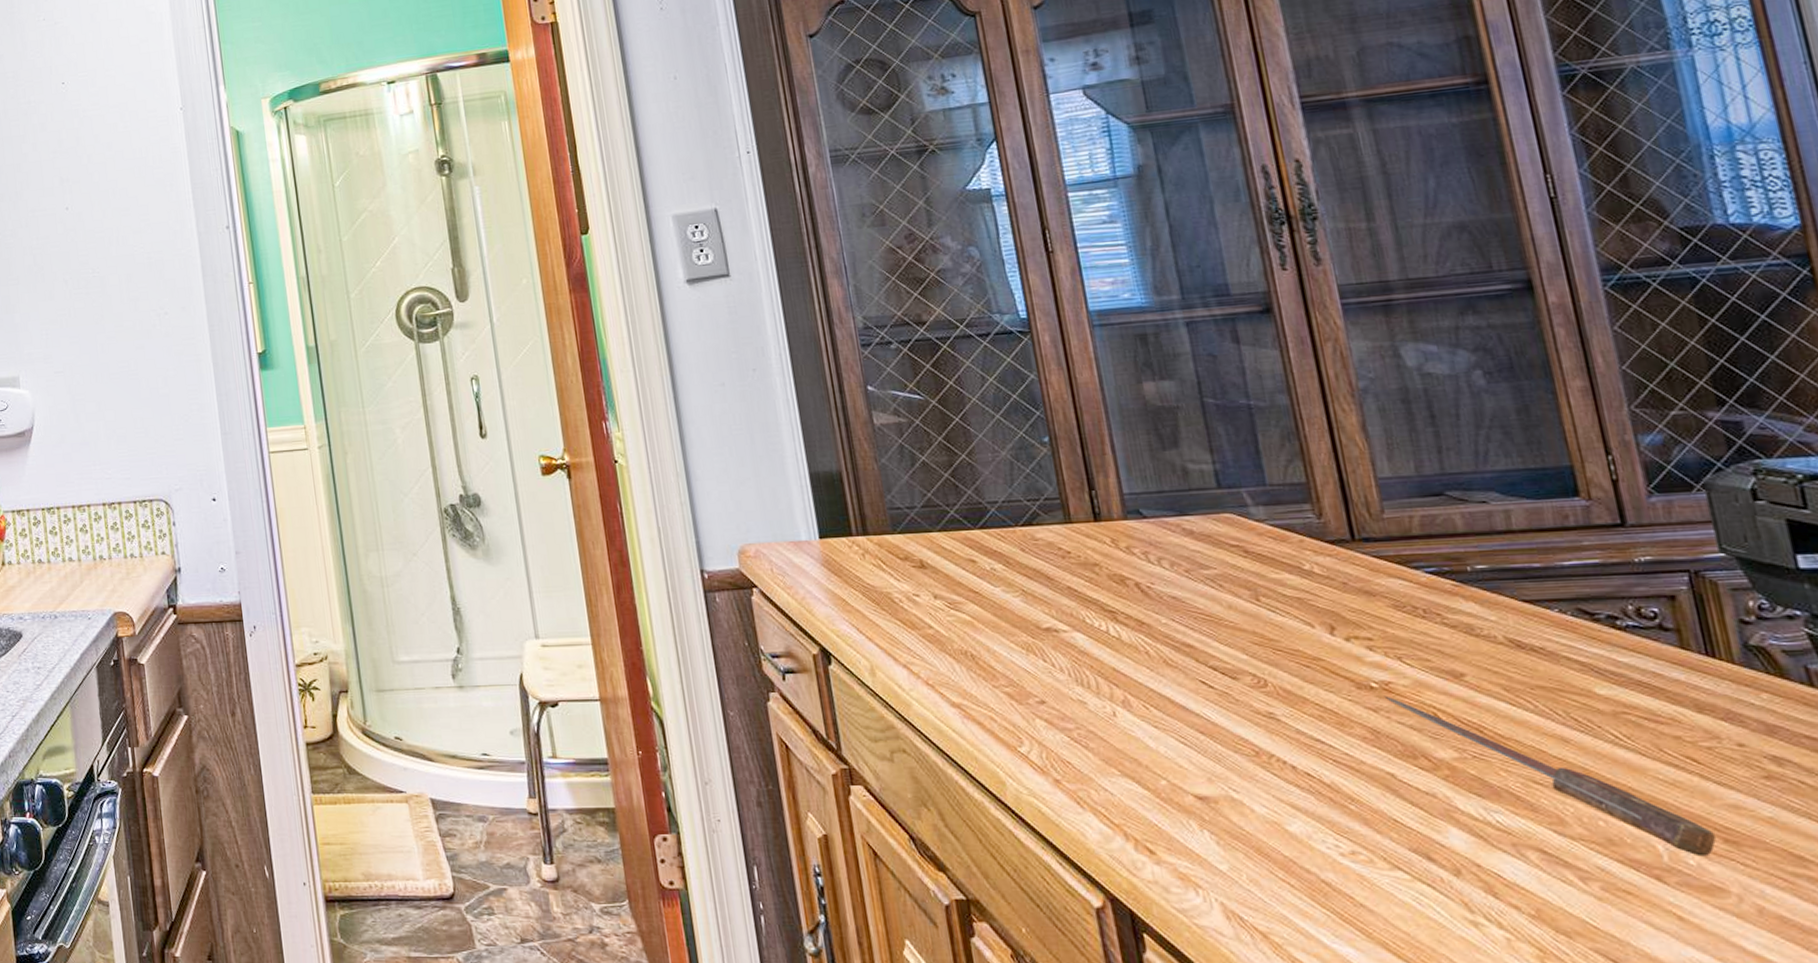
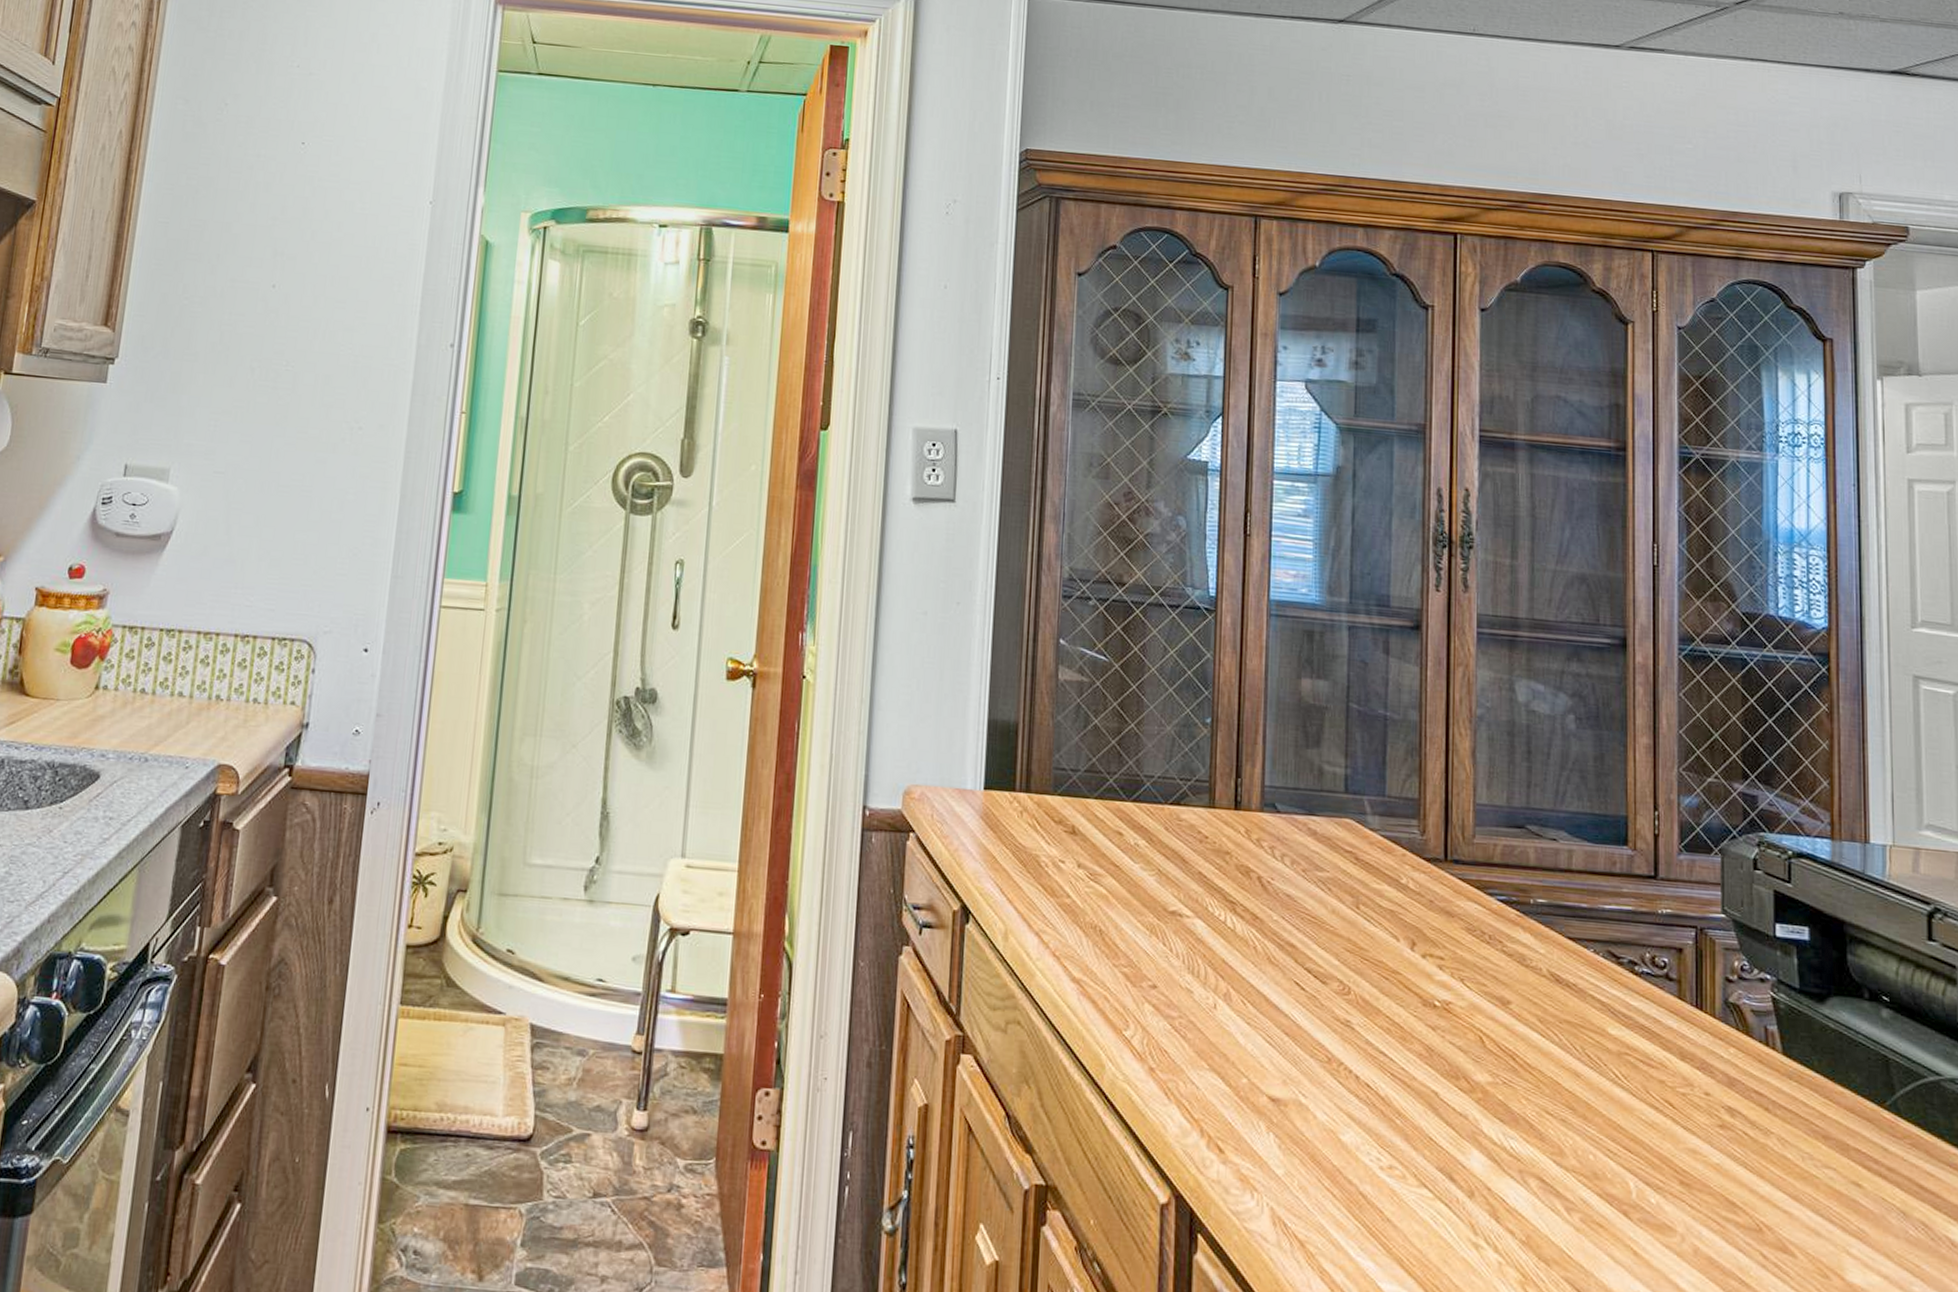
kitchen knife: present [1384,695,1716,857] -> none [1443,1015,1674,1196]

